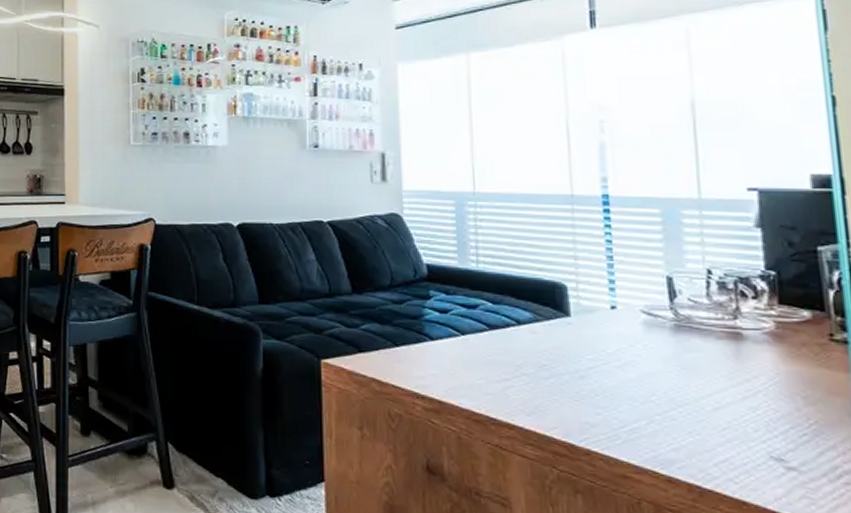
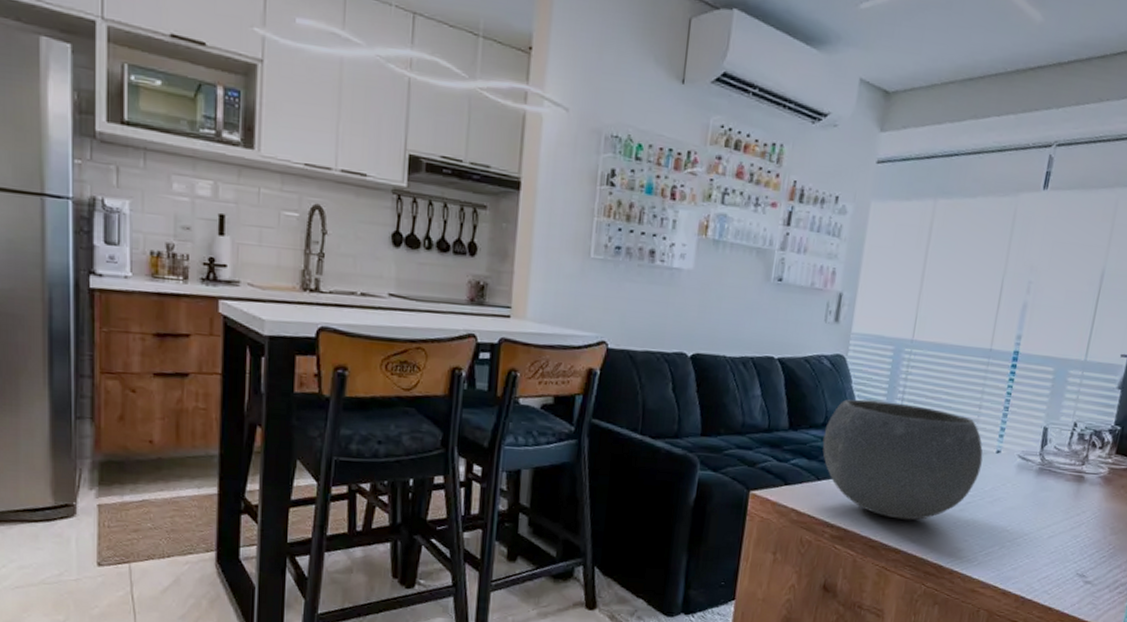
bowl: none [393,257,596,390] -> present [822,399,983,521]

